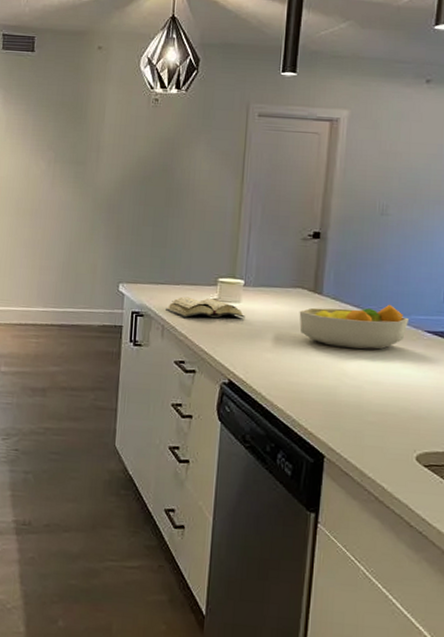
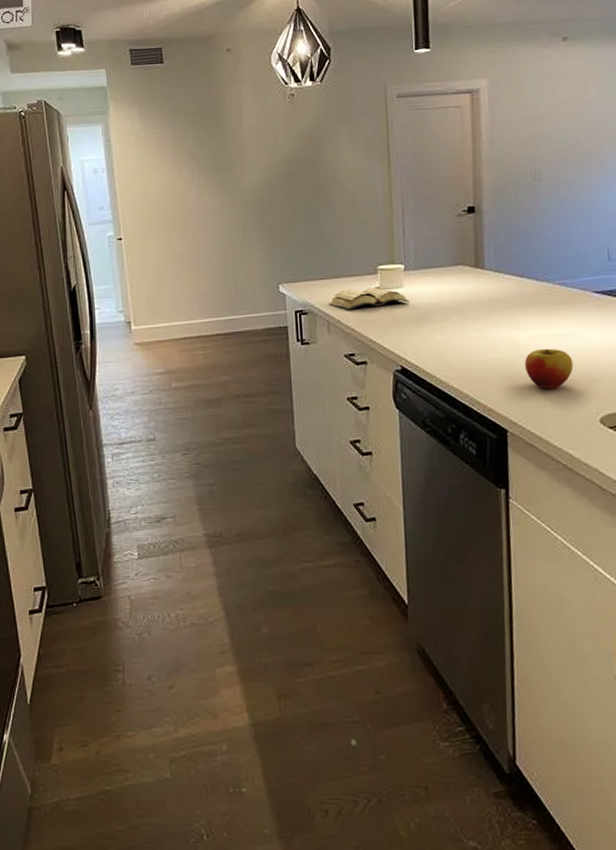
fruit bowl: present [299,304,409,350] -> none [463,269,575,320]
apple: none [349,380,397,421] -> present [524,348,574,389]

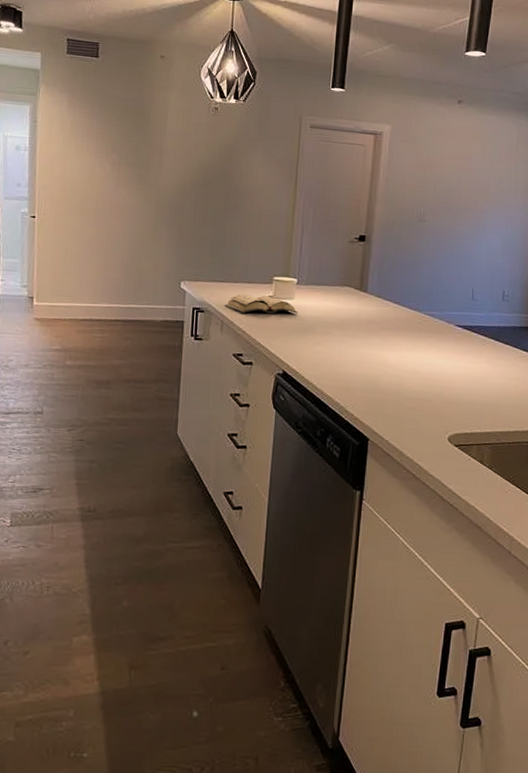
apple: present [524,348,574,389] -> none [390,369,432,407]

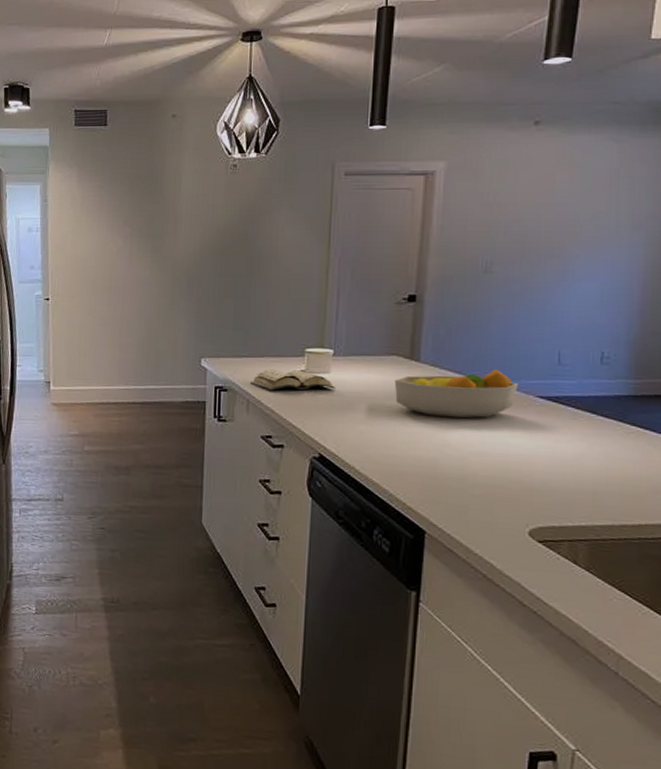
fruit bowl: none [346,301,442,342] -> present [394,369,518,419]

